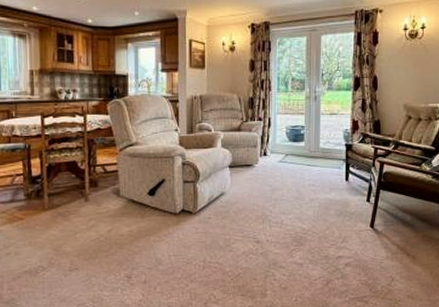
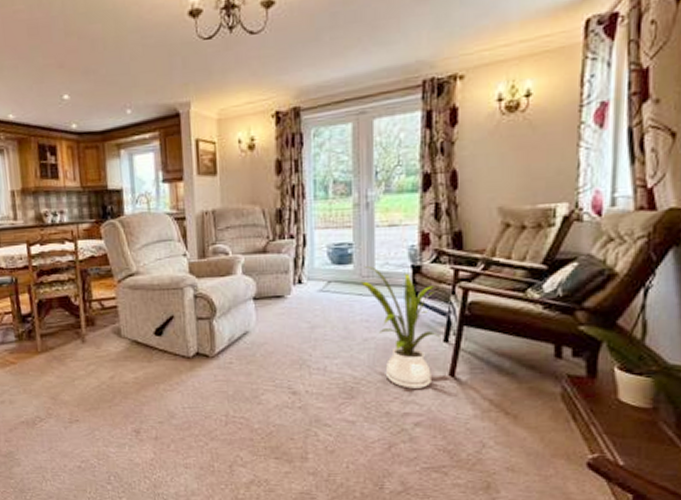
house plant: none [309,143,365,237] -> present [360,265,441,389]

